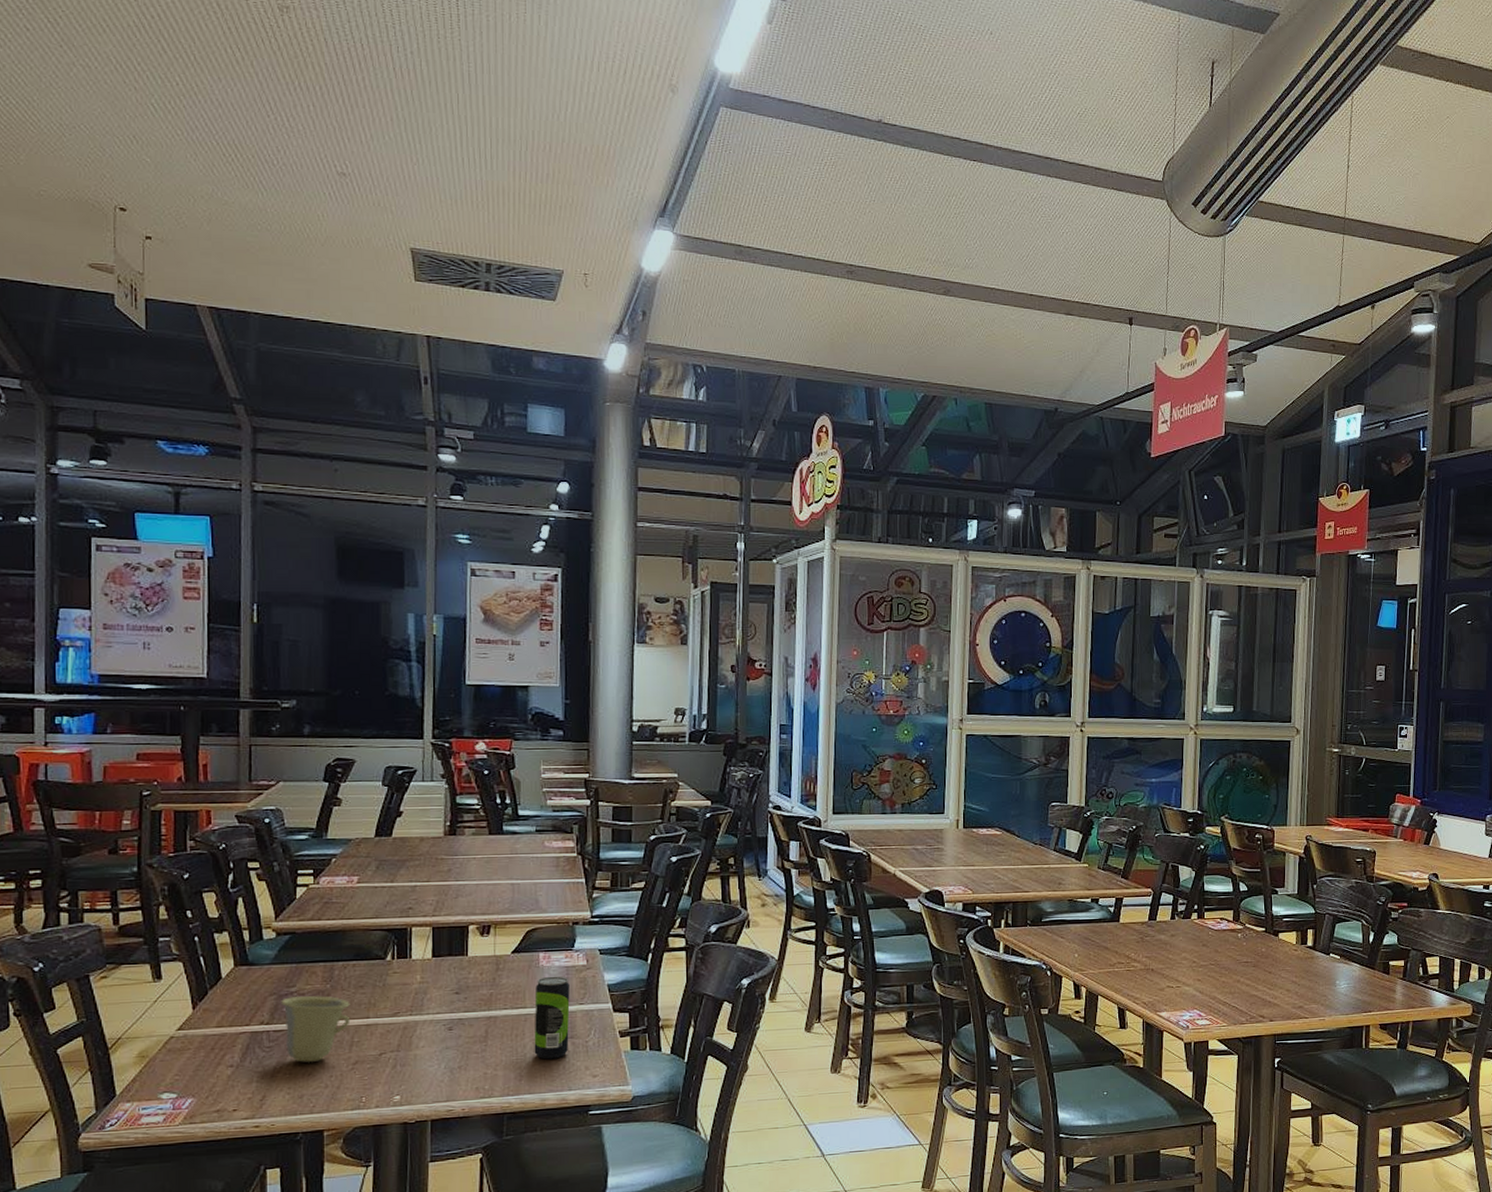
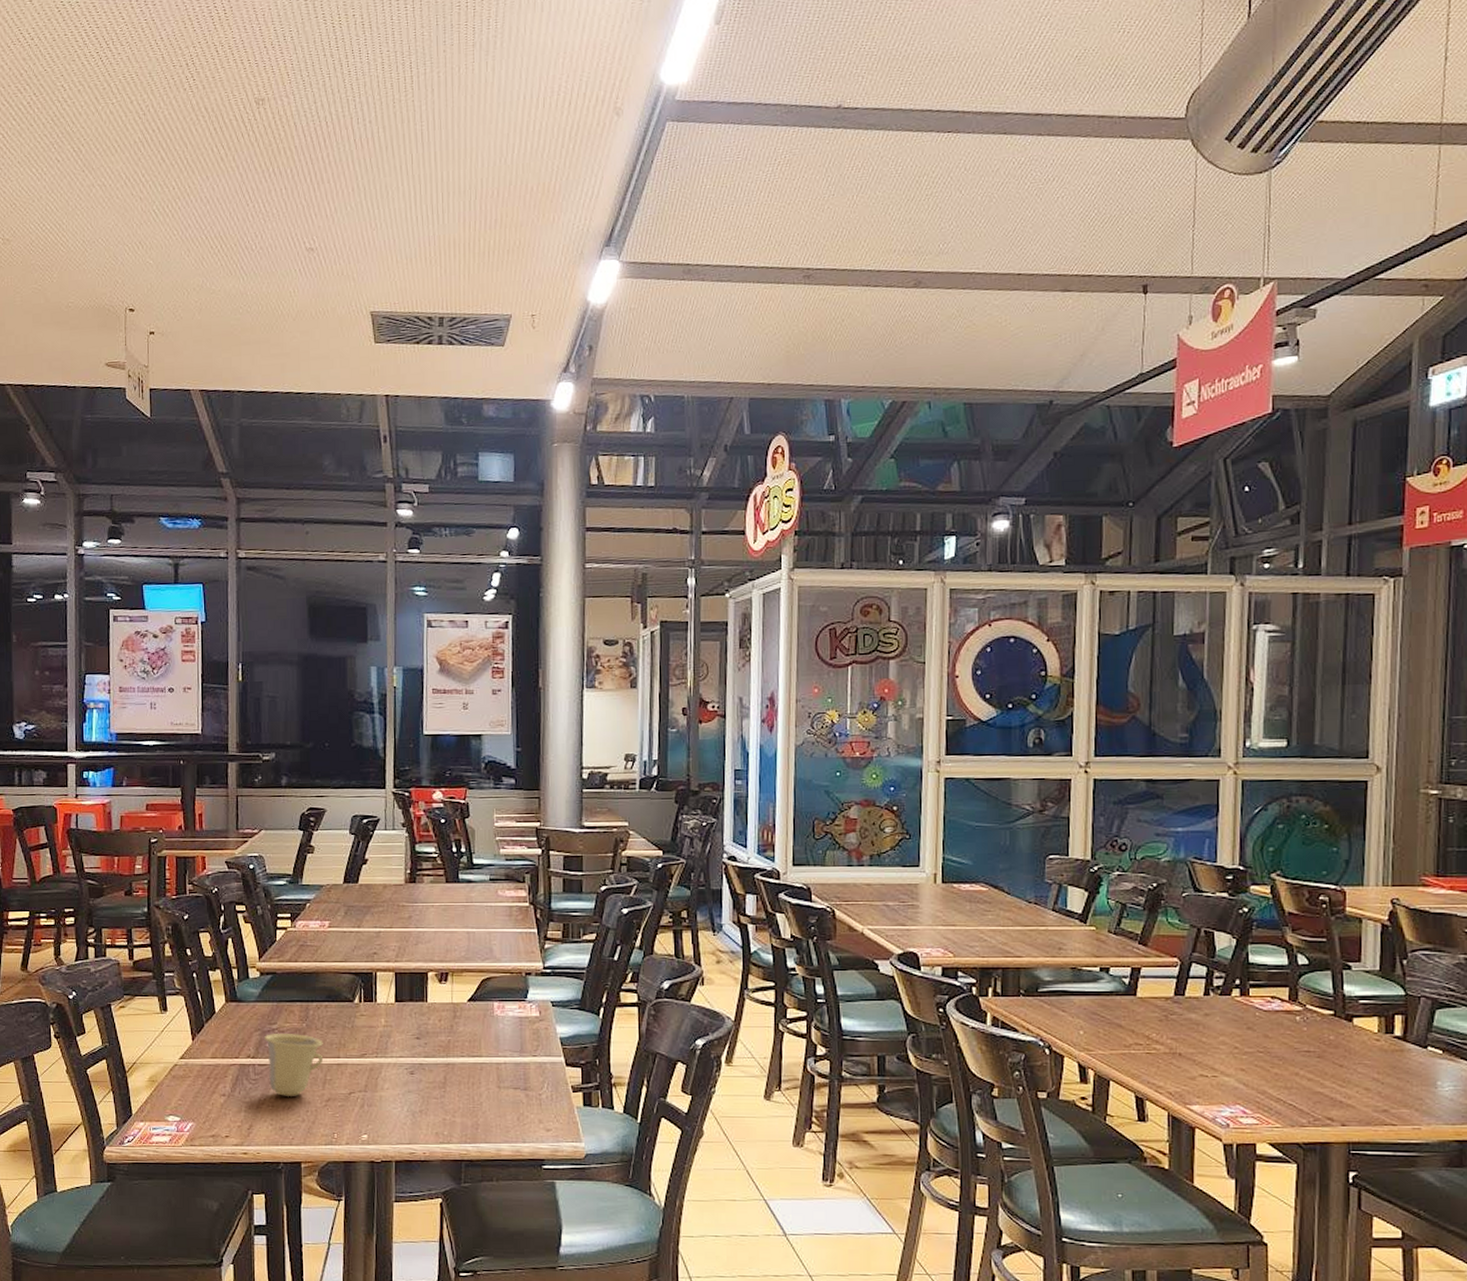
beverage can: present [534,976,570,1060] -> none [489,1026,524,1110]

